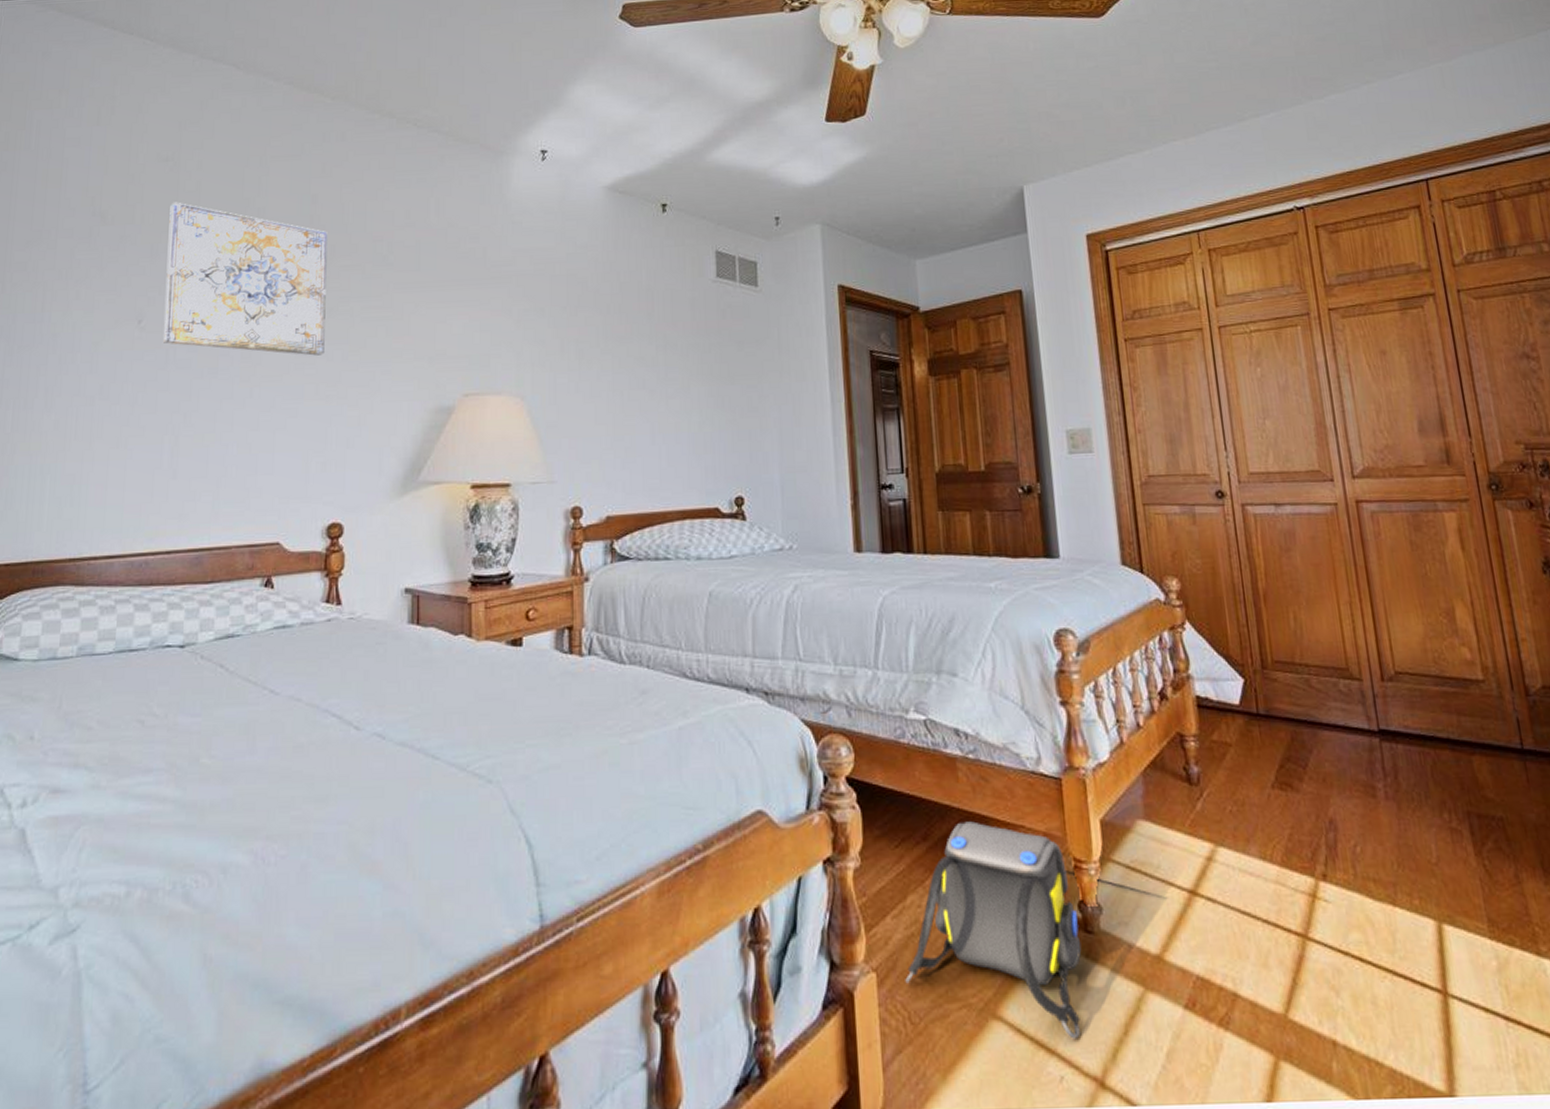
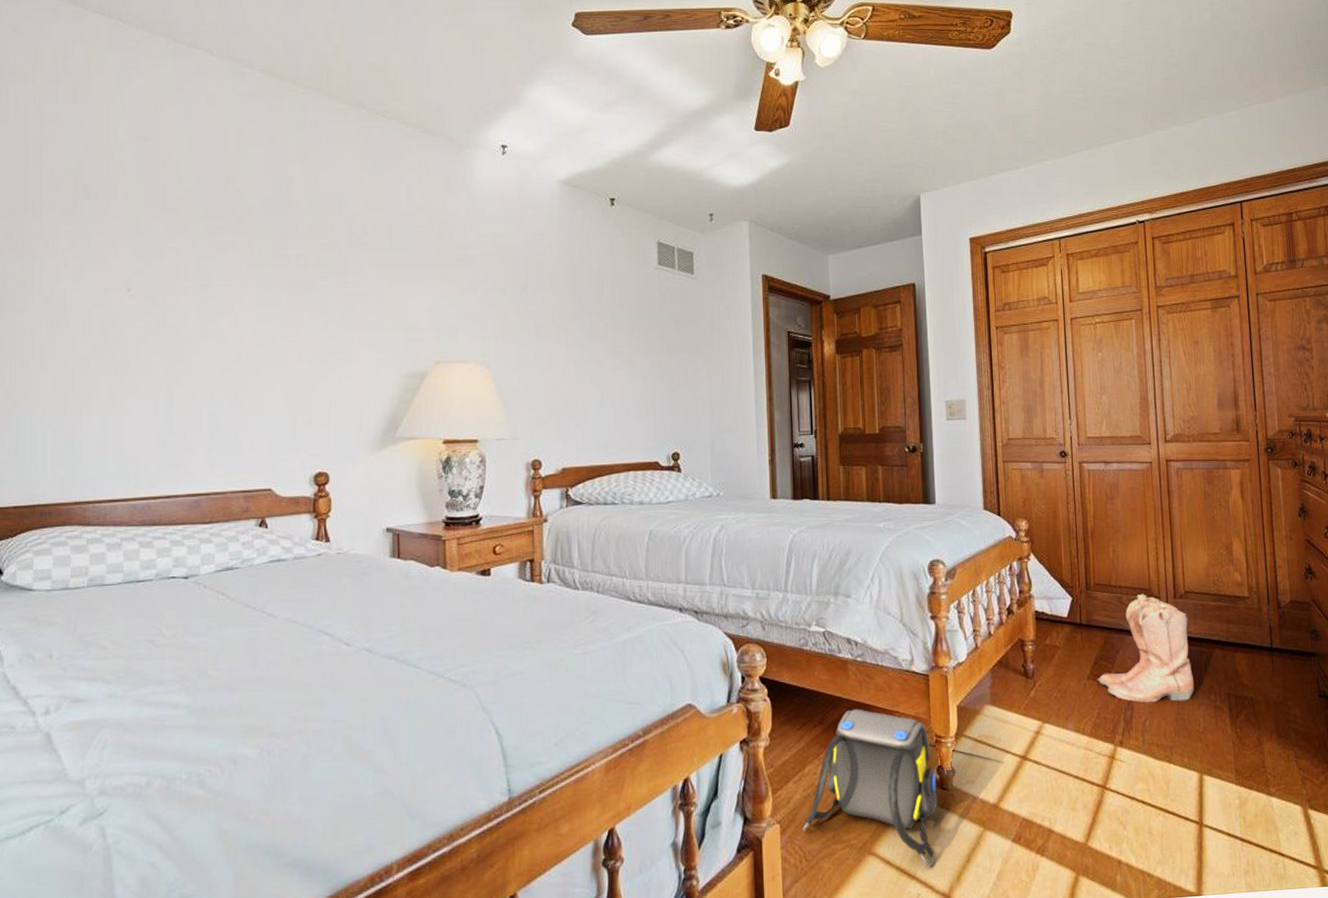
wall art: present [163,202,328,356] -> none [152,179,306,325]
boots: none [1285,674,1420,822] -> present [1097,593,1195,703]

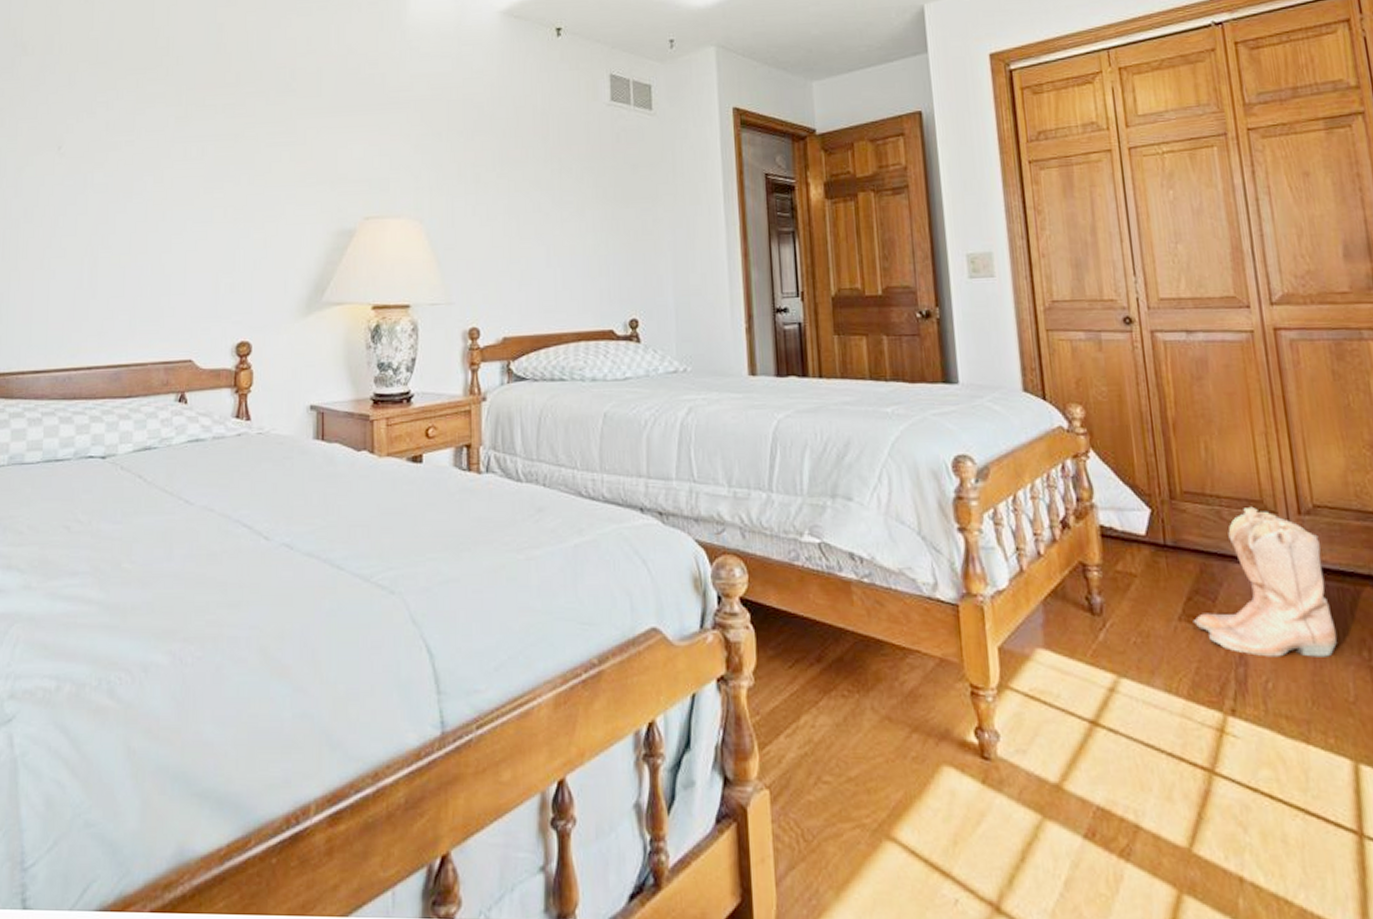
shoulder bag: present [802,709,938,867] -> none [798,645,978,863]

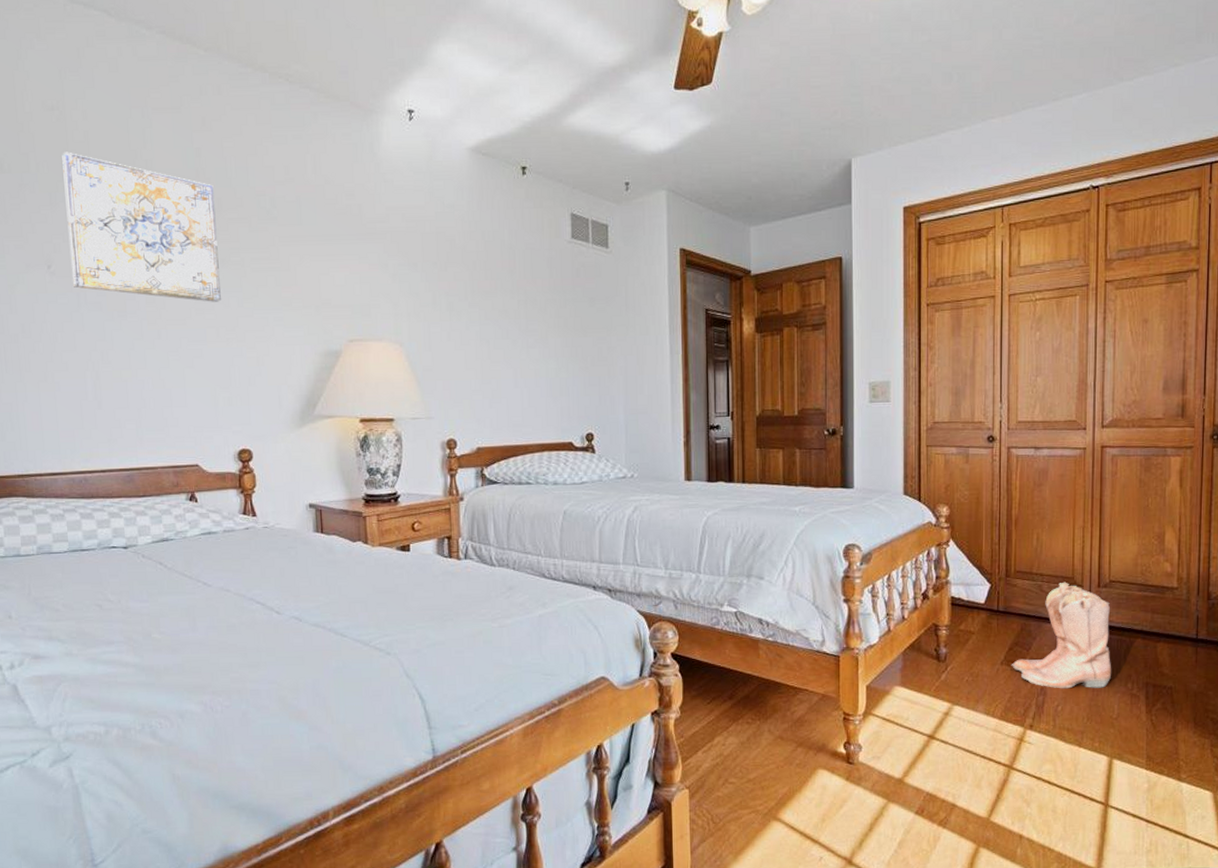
wall art: none [82,32,233,180] -> present [62,151,221,302]

